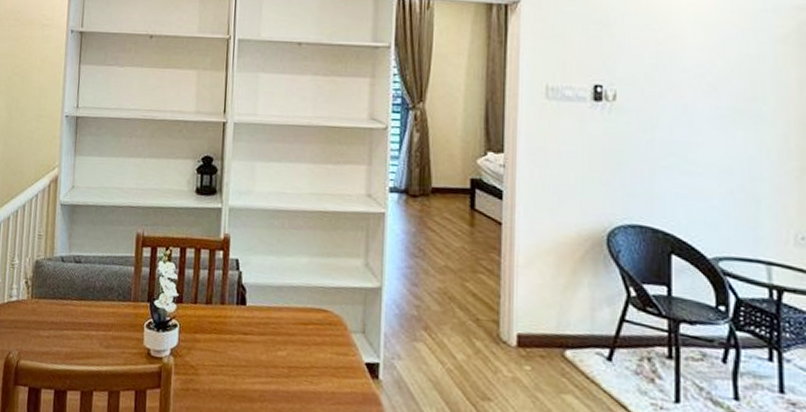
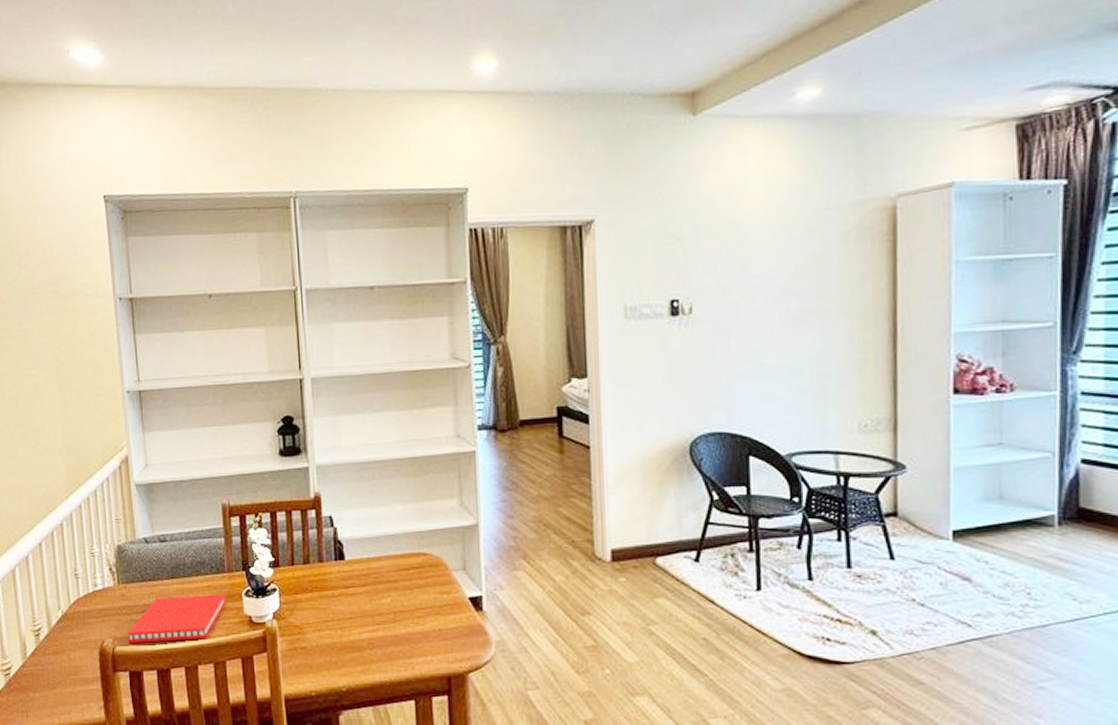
notebook: none [31,317,128,365] -> present [127,594,226,644]

